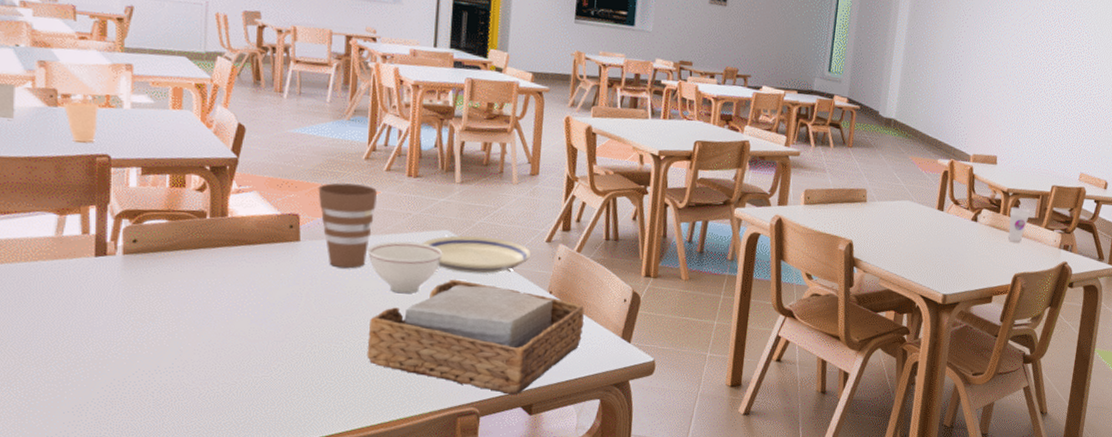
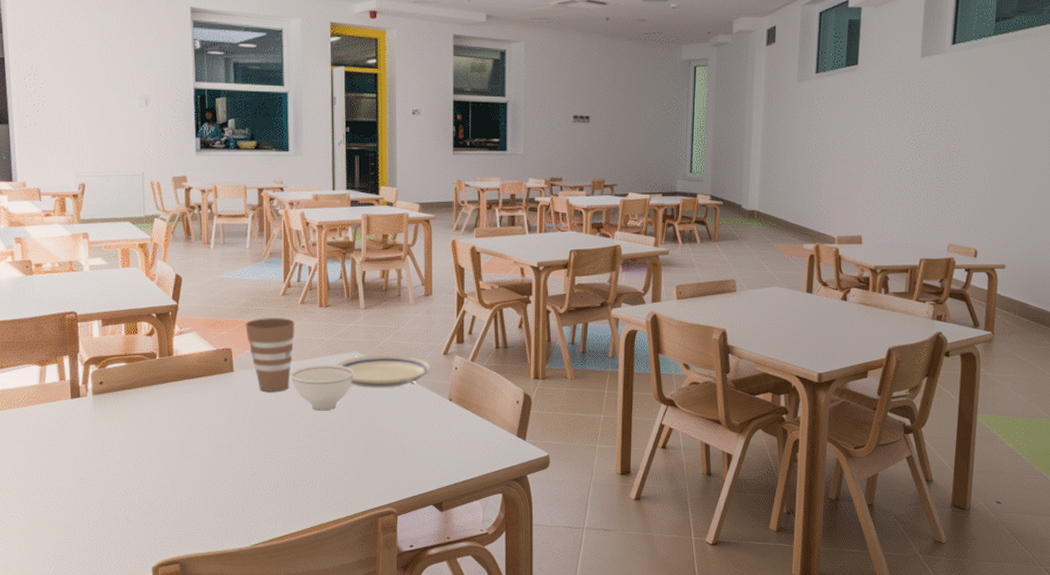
cup: present [63,102,99,142] -> none [37,269,65,303]
napkin holder: present [367,279,584,395] -> none [296,394,483,495]
cup: present [1008,207,1030,244] -> none [879,283,900,319]

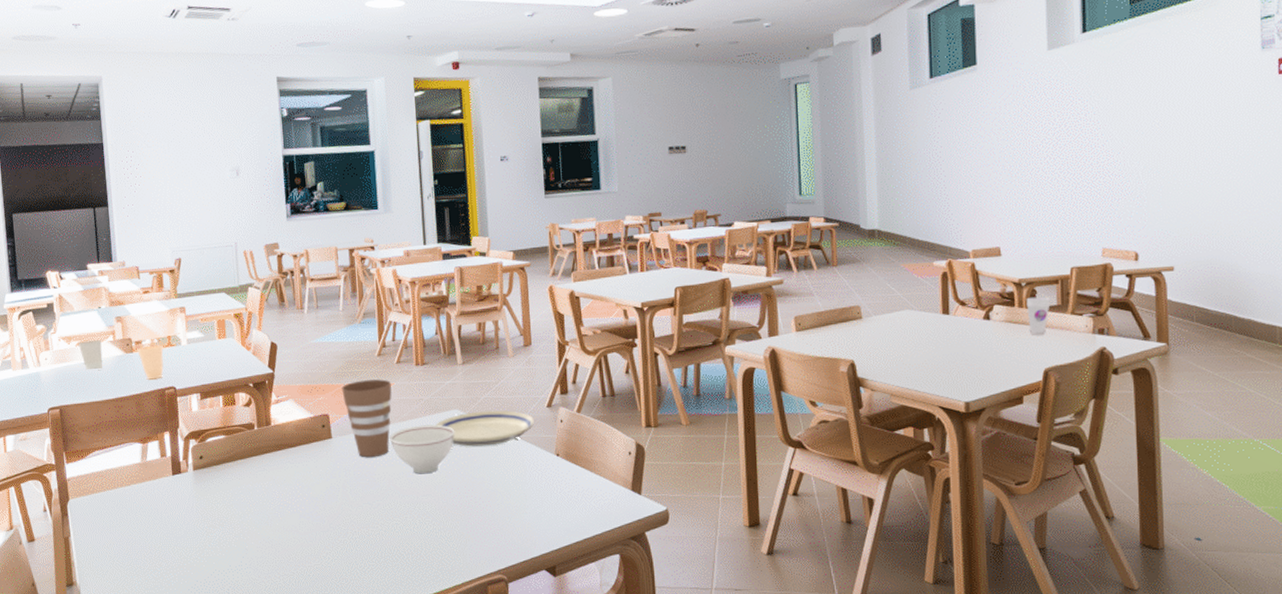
cup: none [37,269,65,303] -> present [137,345,164,380]
cup: none [879,283,900,319] -> present [1026,296,1051,337]

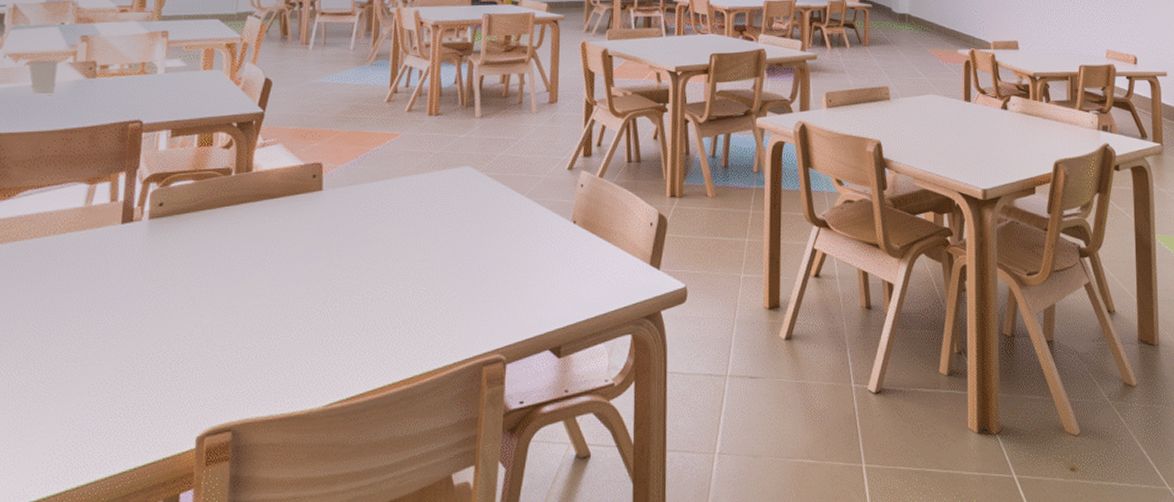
cup: present [137,345,164,380] -> none [101,71,134,110]
cup: present [341,379,392,457] -> none [341,128,398,213]
bowl: present [390,424,455,474] -> none [390,181,465,236]
plate: present [435,410,535,447] -> none [443,170,554,208]
cup: present [1026,296,1051,337] -> none [1040,91,1061,129]

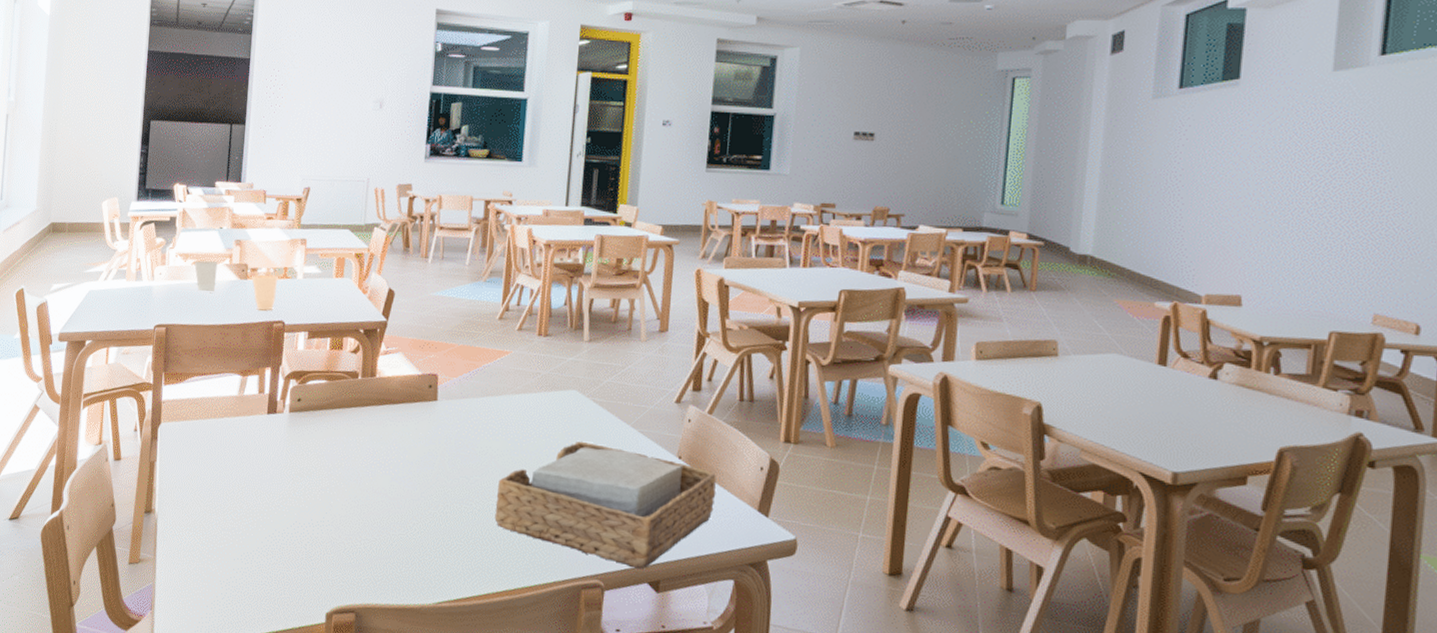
cup: none [101,71,134,110] -> present [251,275,278,310]
napkin holder: none [388,216,611,337] -> present [494,441,716,569]

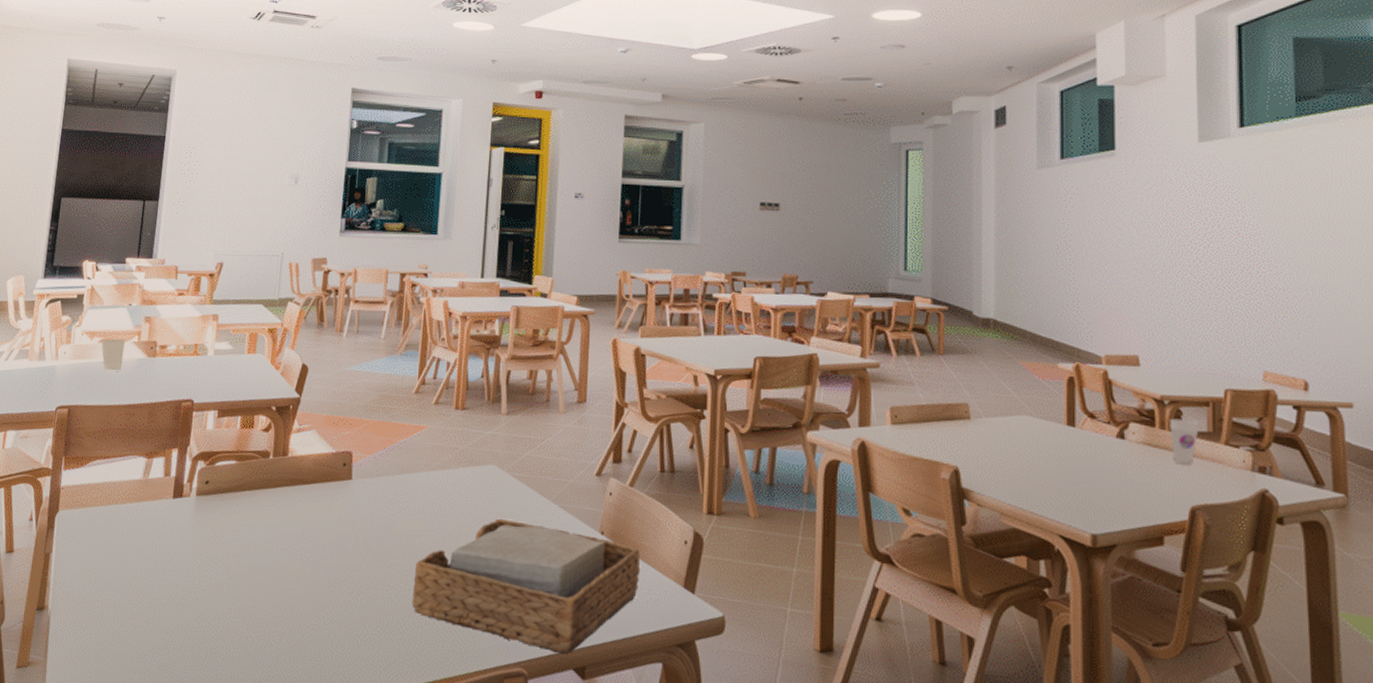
cup: present [251,275,278,310] -> none [160,352,188,389]
cup: none [1265,360,1298,408] -> present [1169,418,1199,467]

